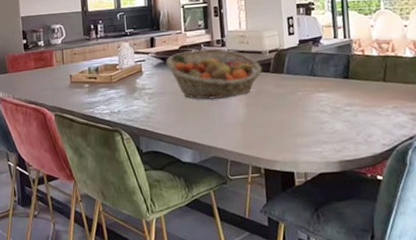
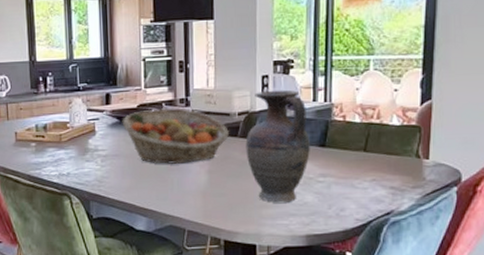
vase: none [277,29,336,132] -> present [245,89,310,203]

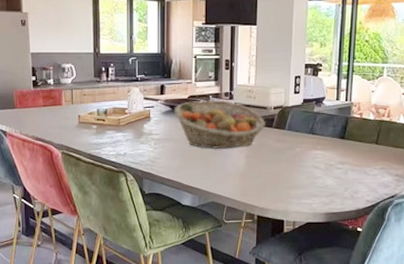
vase: present [245,89,310,203] -> none [279,89,332,185]

